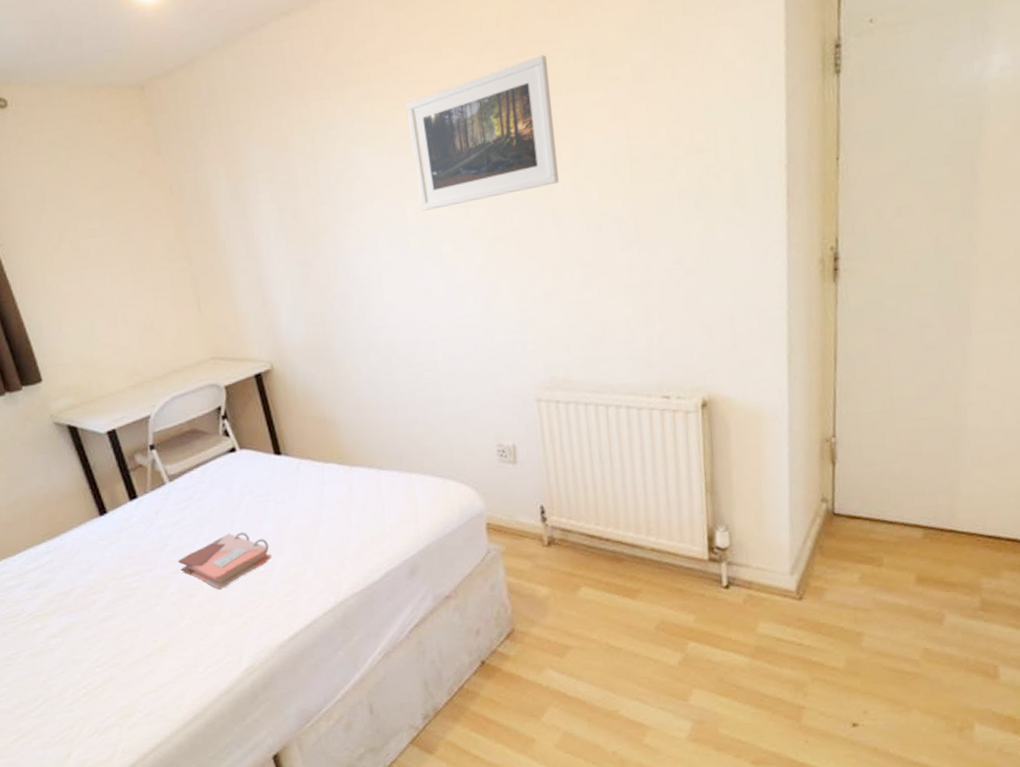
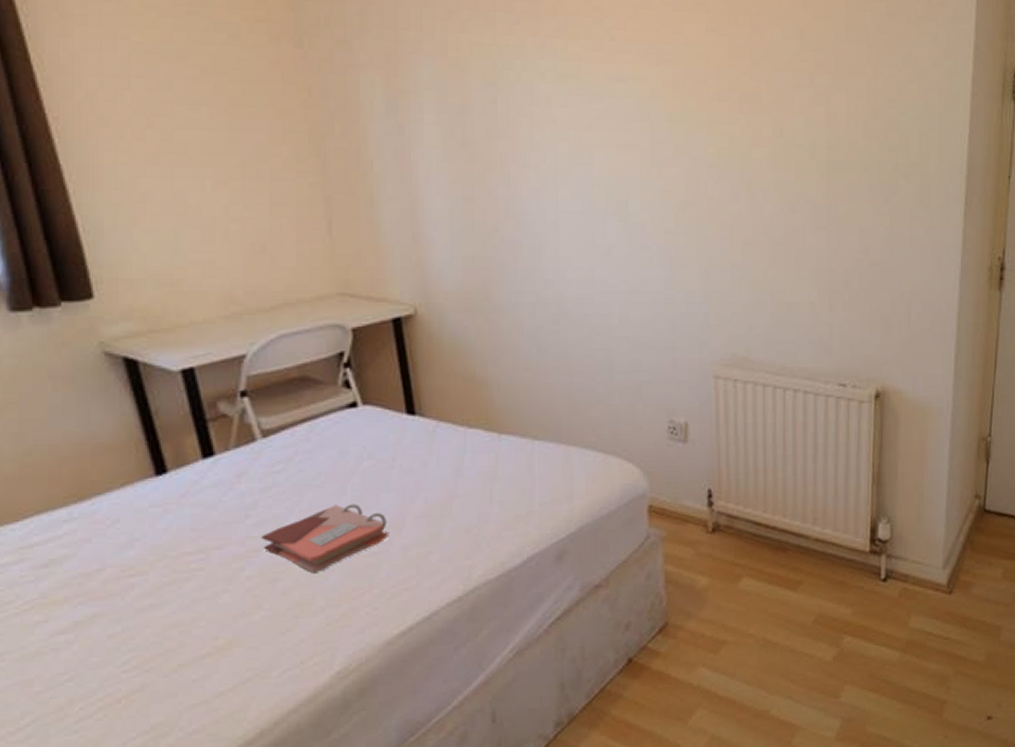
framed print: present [406,54,559,211] -> none [605,27,758,163]

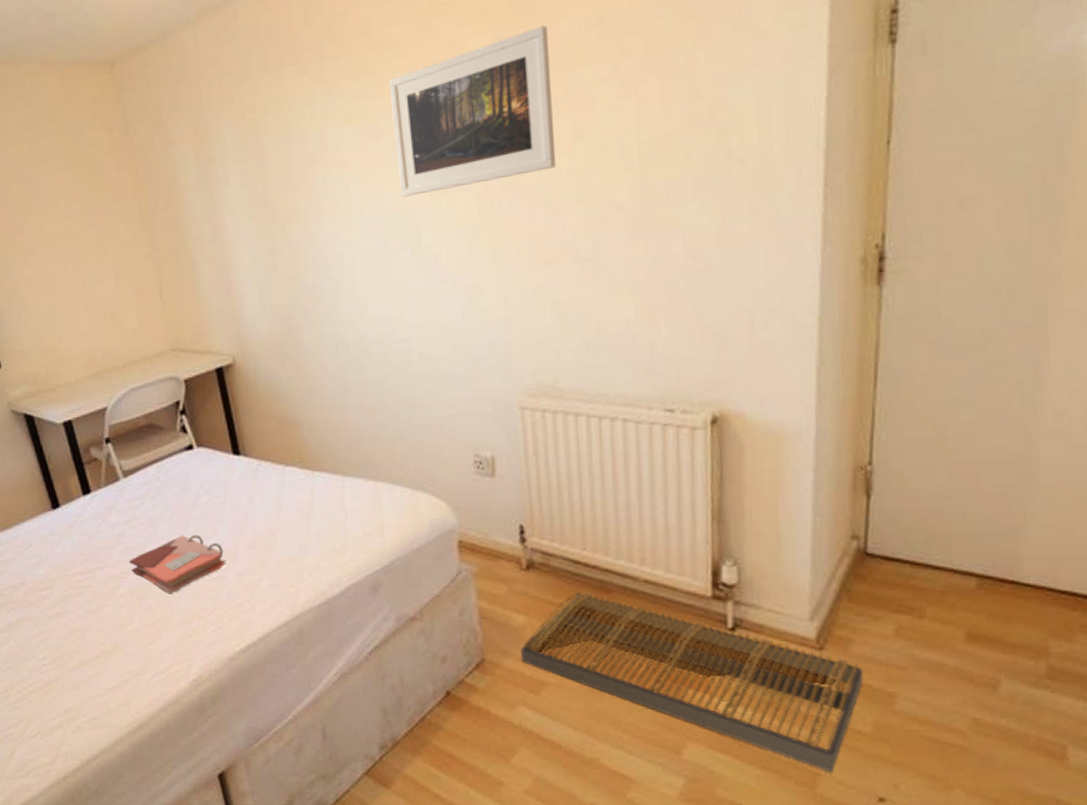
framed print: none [605,27,758,163] -> present [389,25,555,197]
basket: none [703,551,980,700] -> present [521,591,863,773]

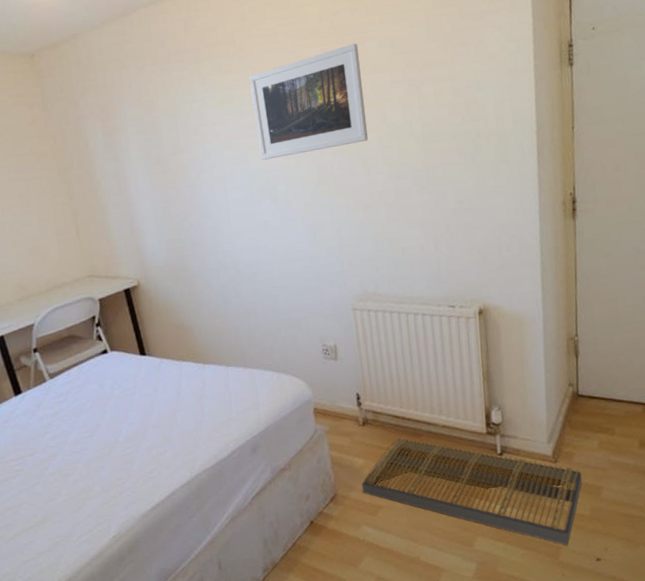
phonebook: present [128,534,225,593] -> none [56,420,137,469]

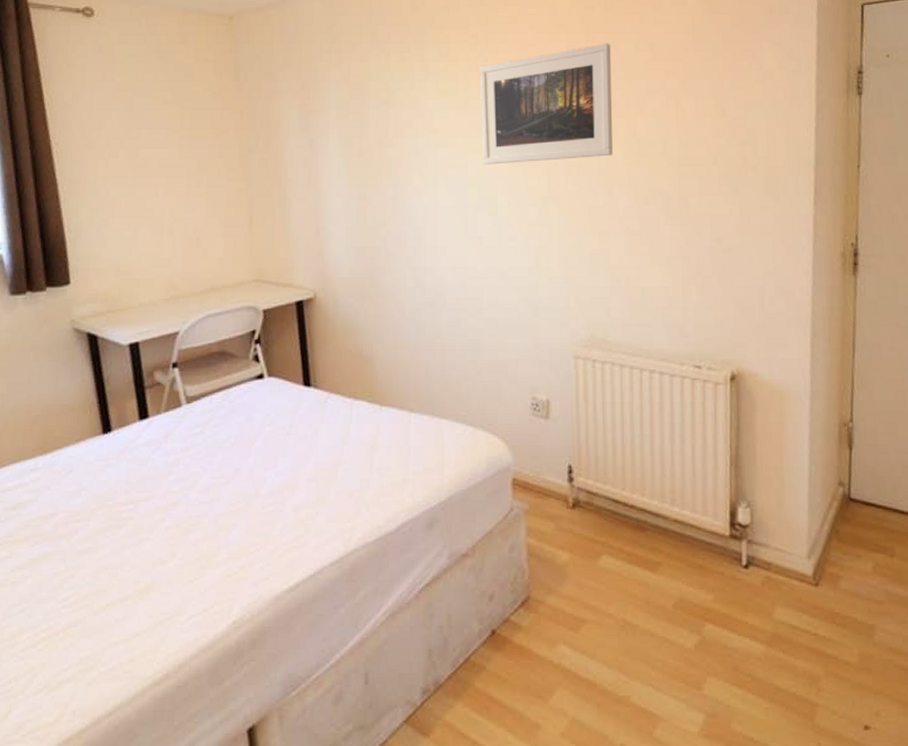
basket: present [362,437,582,546] -> none [564,529,850,704]

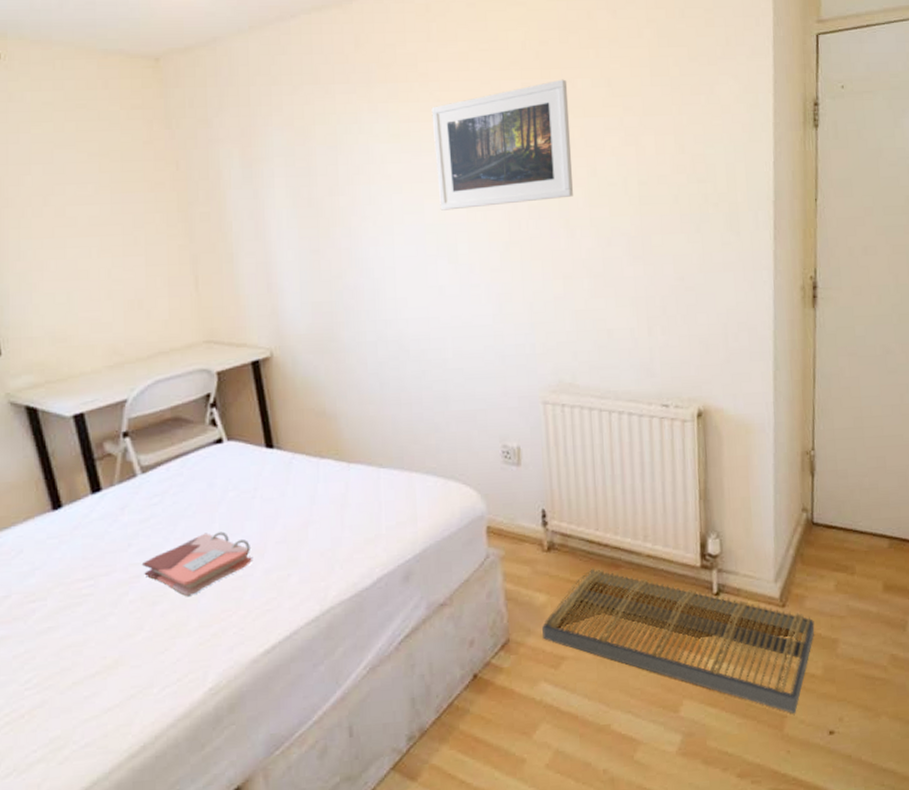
phonebook: none [179,465,283,527] -> present [141,531,252,596]
basket: none [564,529,850,704] -> present [542,568,815,714]

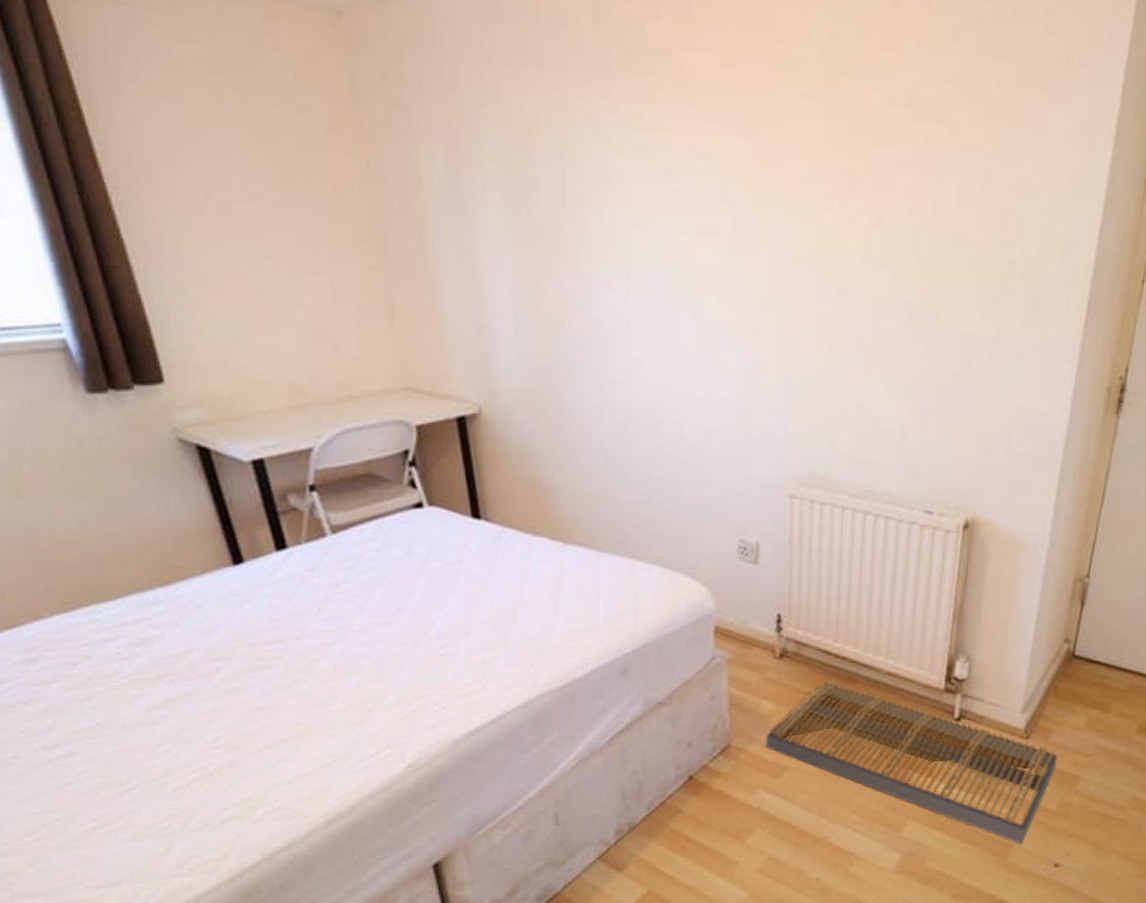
phonebook: present [141,531,252,596] -> none [333,604,455,669]
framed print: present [431,79,573,211] -> none [685,91,859,253]

